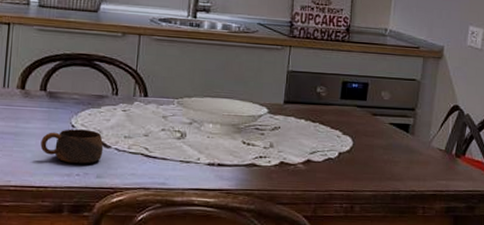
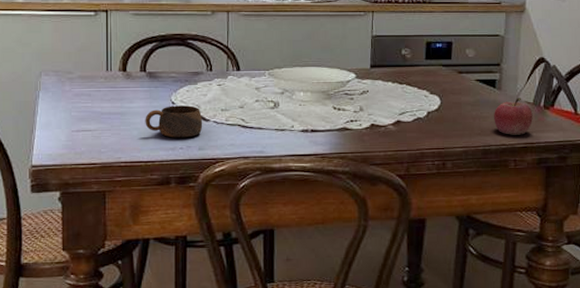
fruit: none [405,144,444,182] -> present [494,98,533,135]

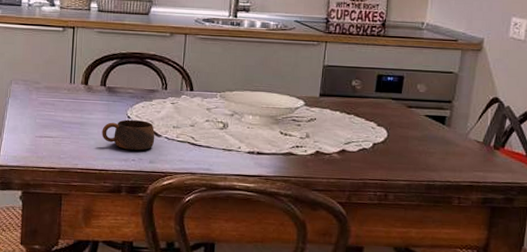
fruit: present [494,98,533,135] -> none [441,136,482,173]

